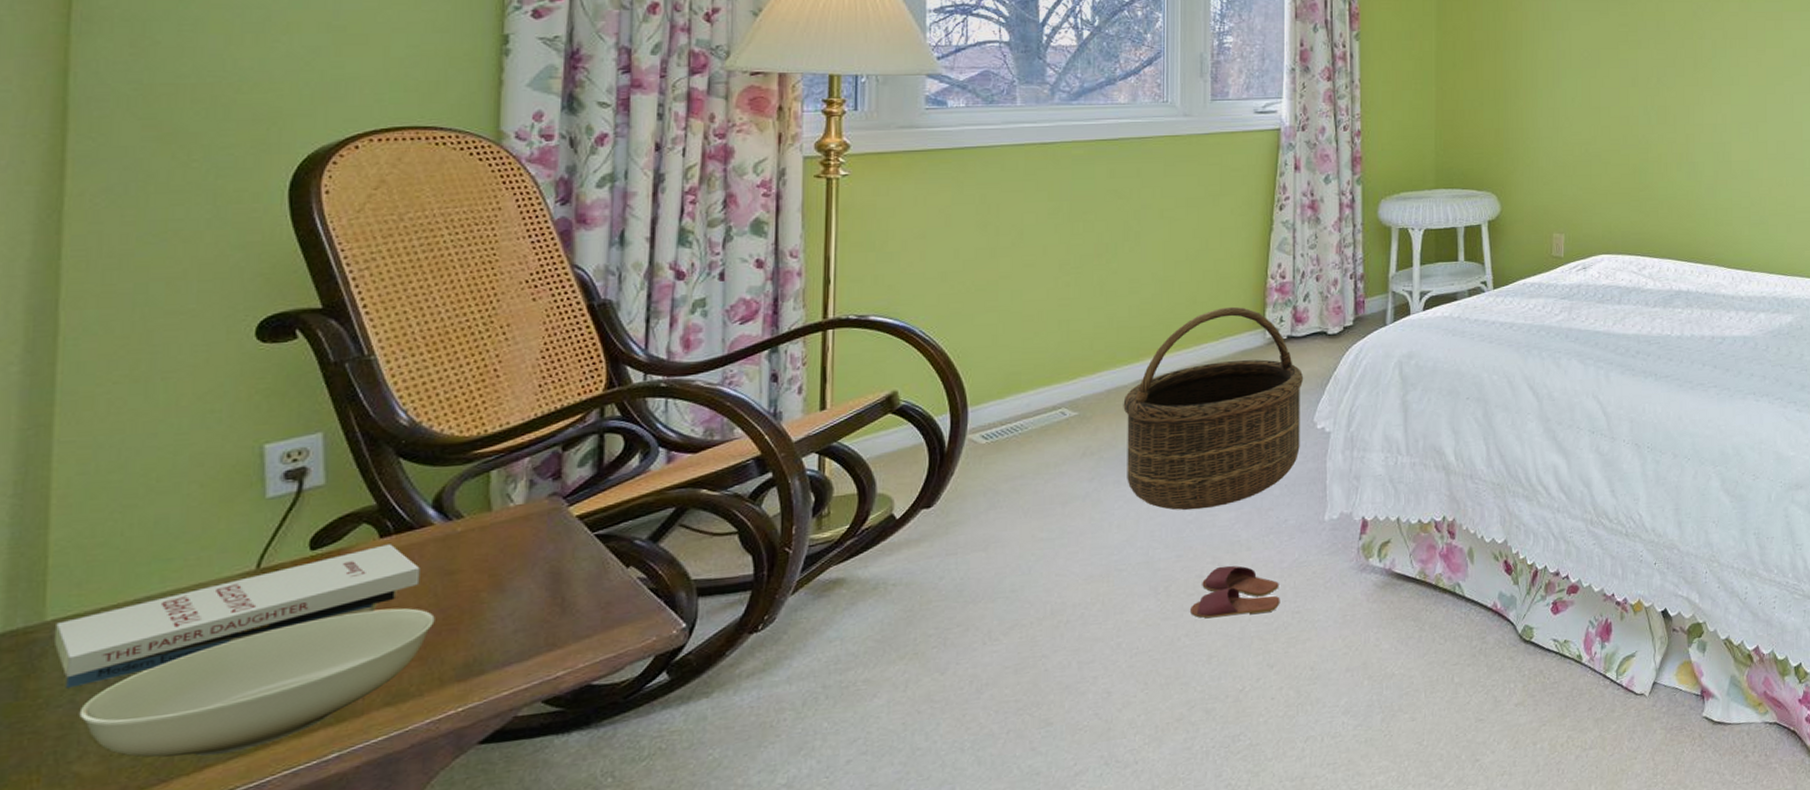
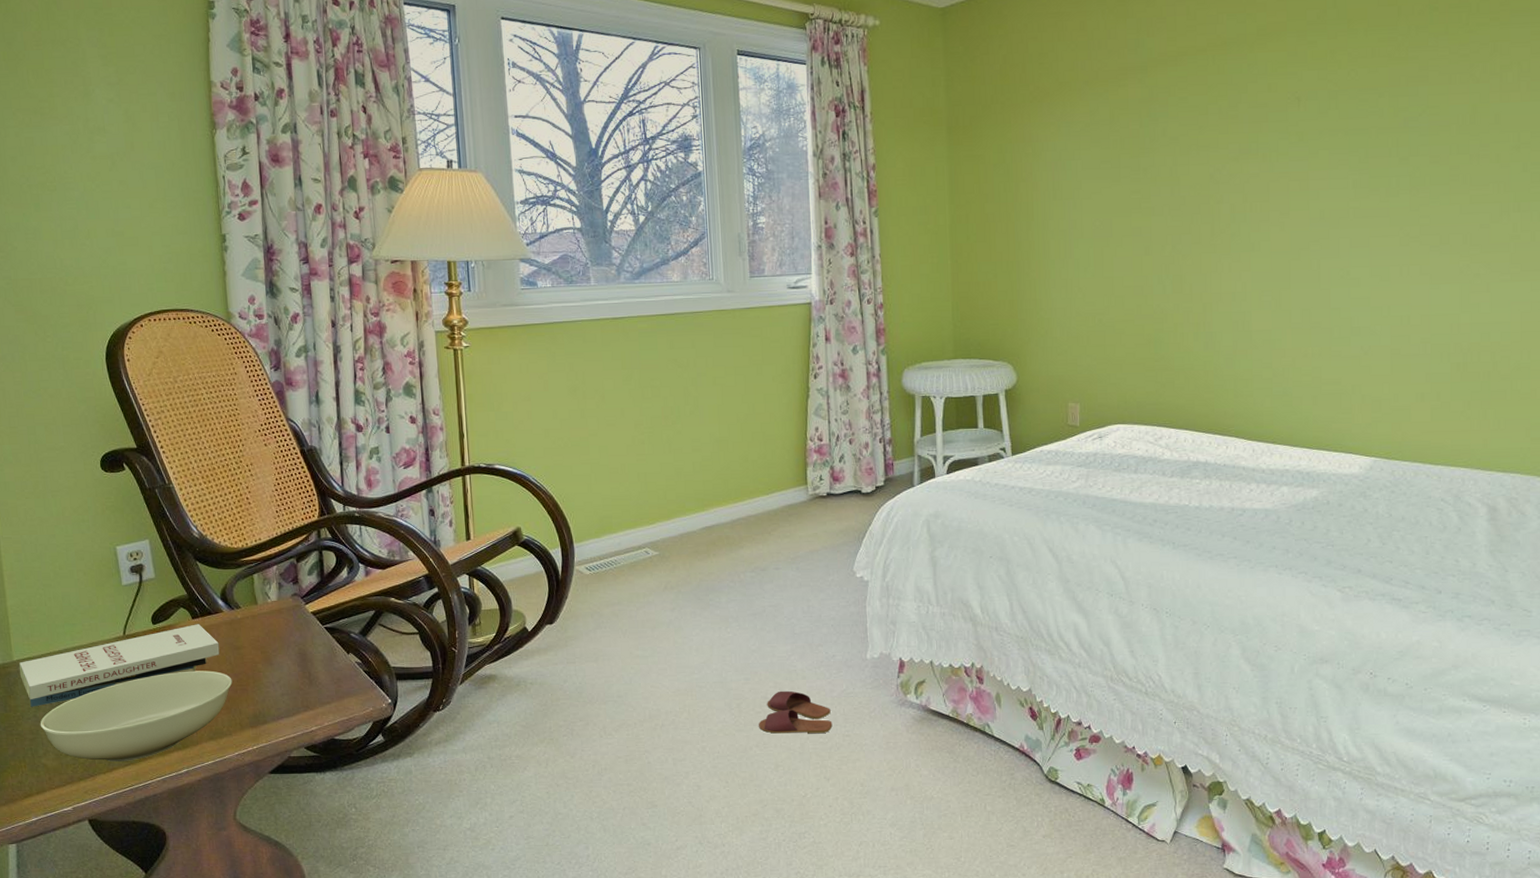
basket: present [1123,306,1304,510] -> none [694,465,843,641]

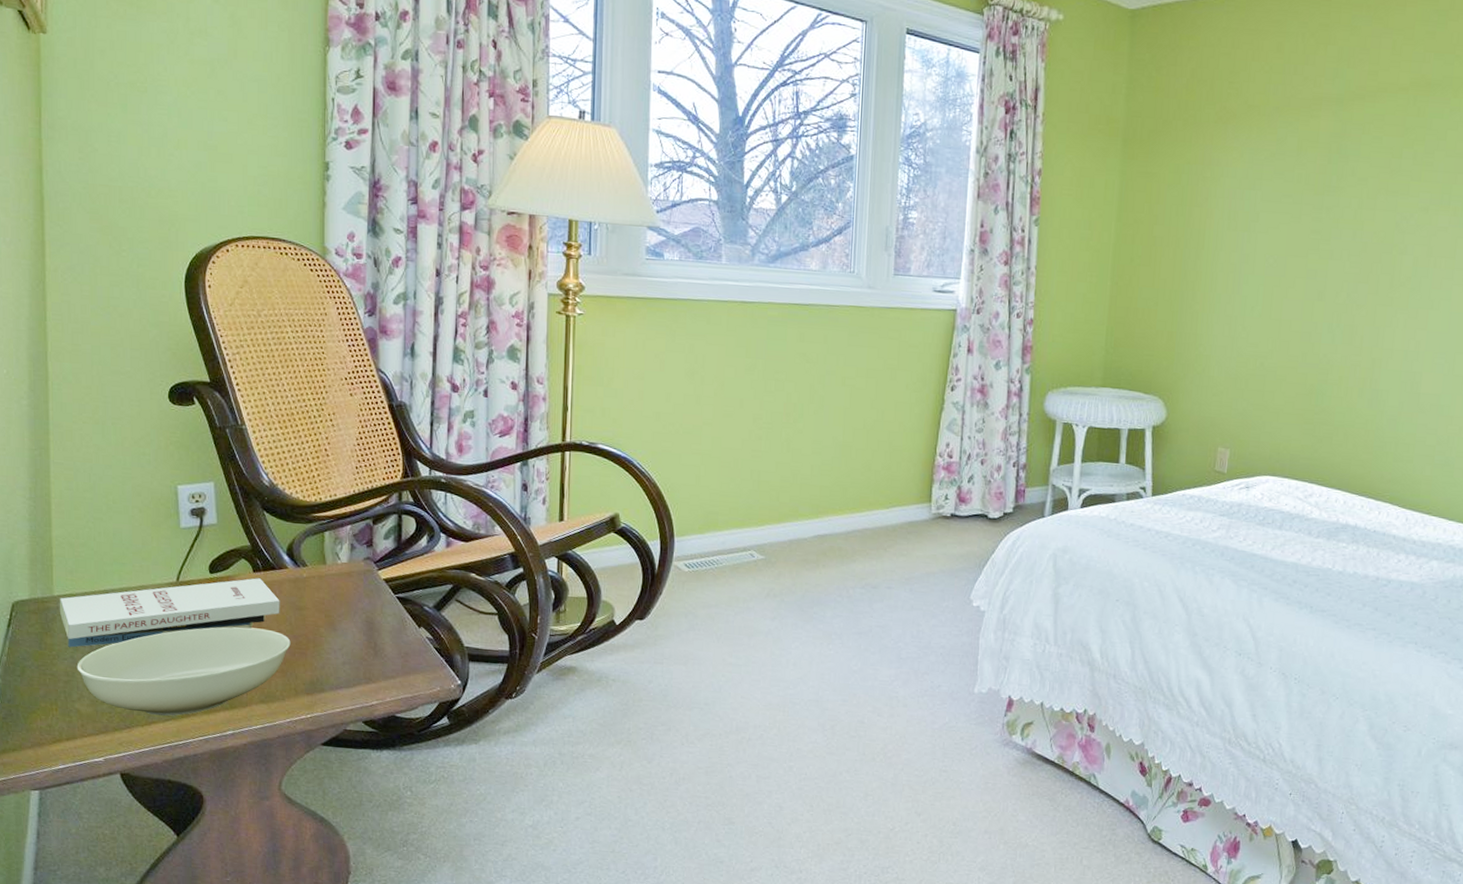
slippers: present [759,690,833,734] -> none [852,716,930,766]

